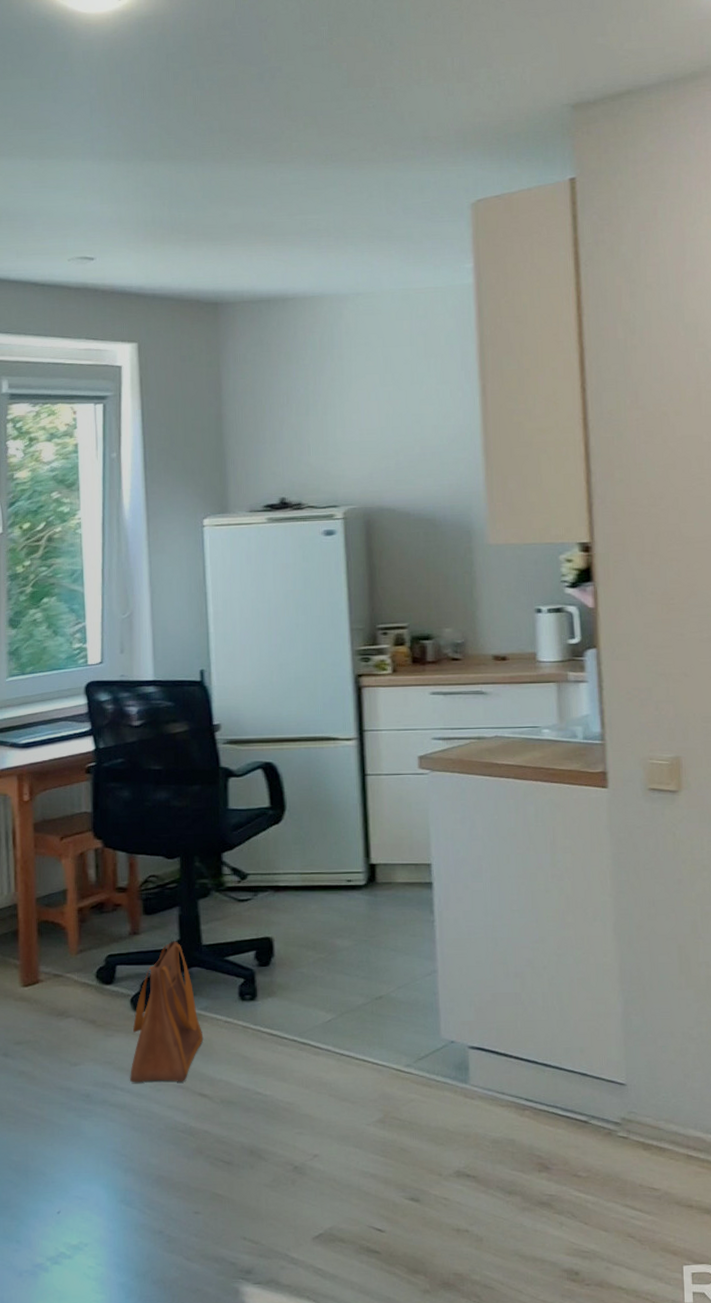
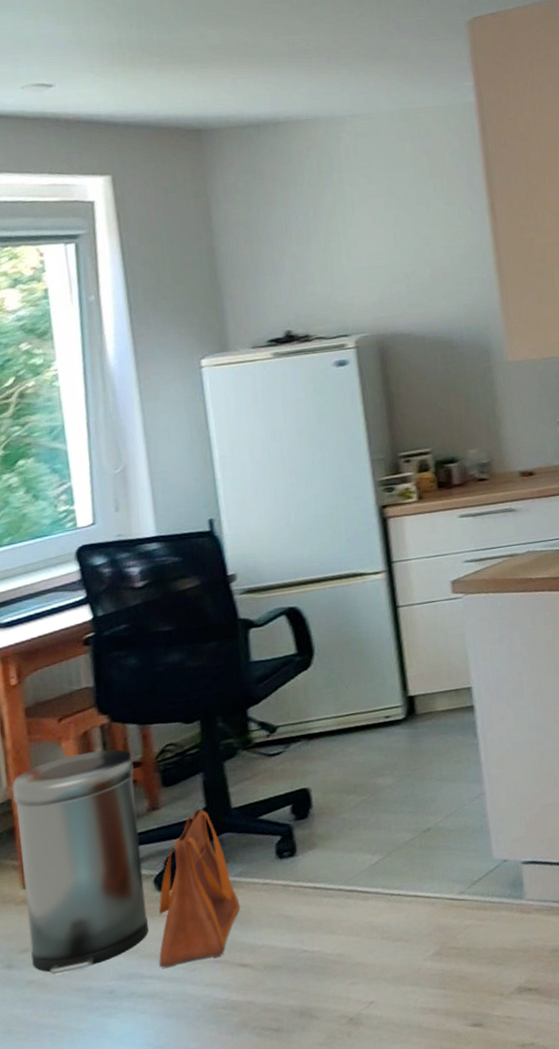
pedal bin: none [19,871,123,1069] -> present [12,749,149,975]

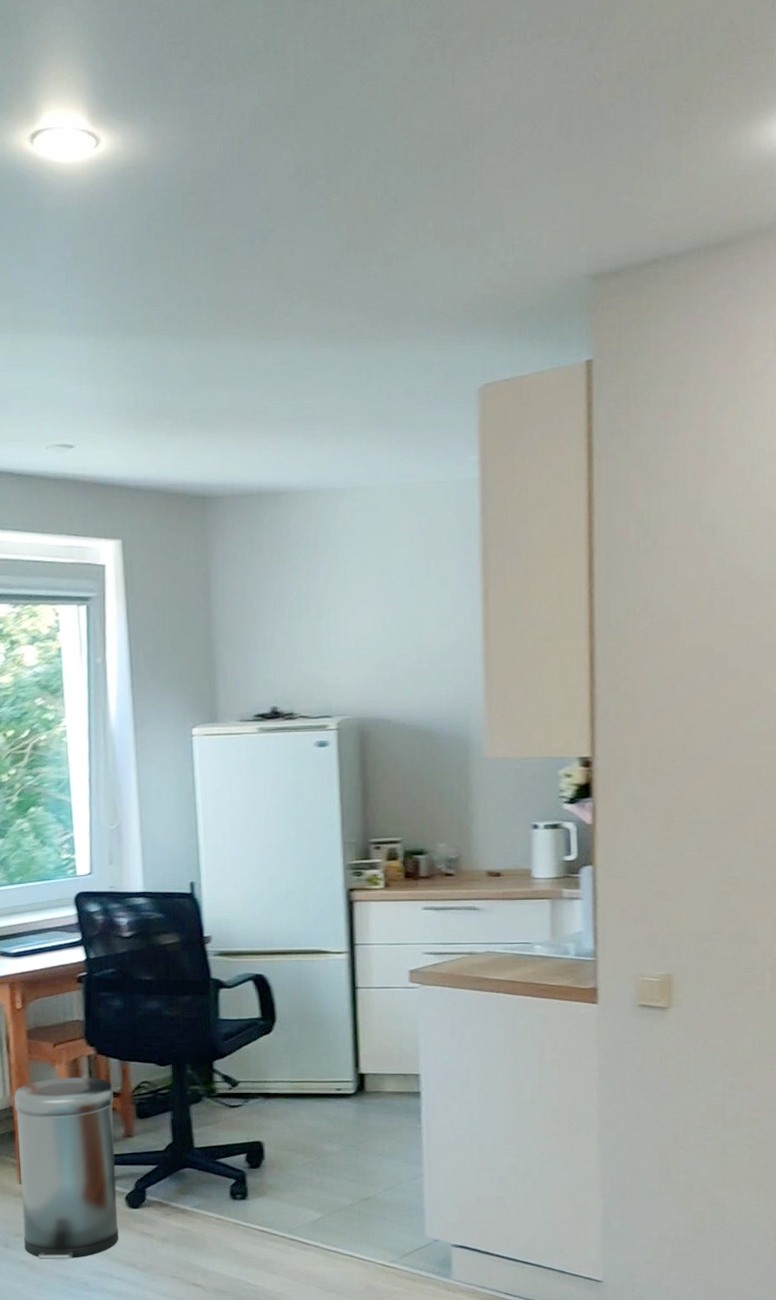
shopping bag: present [158,809,240,968] -> none [125,1143,196,1273]

